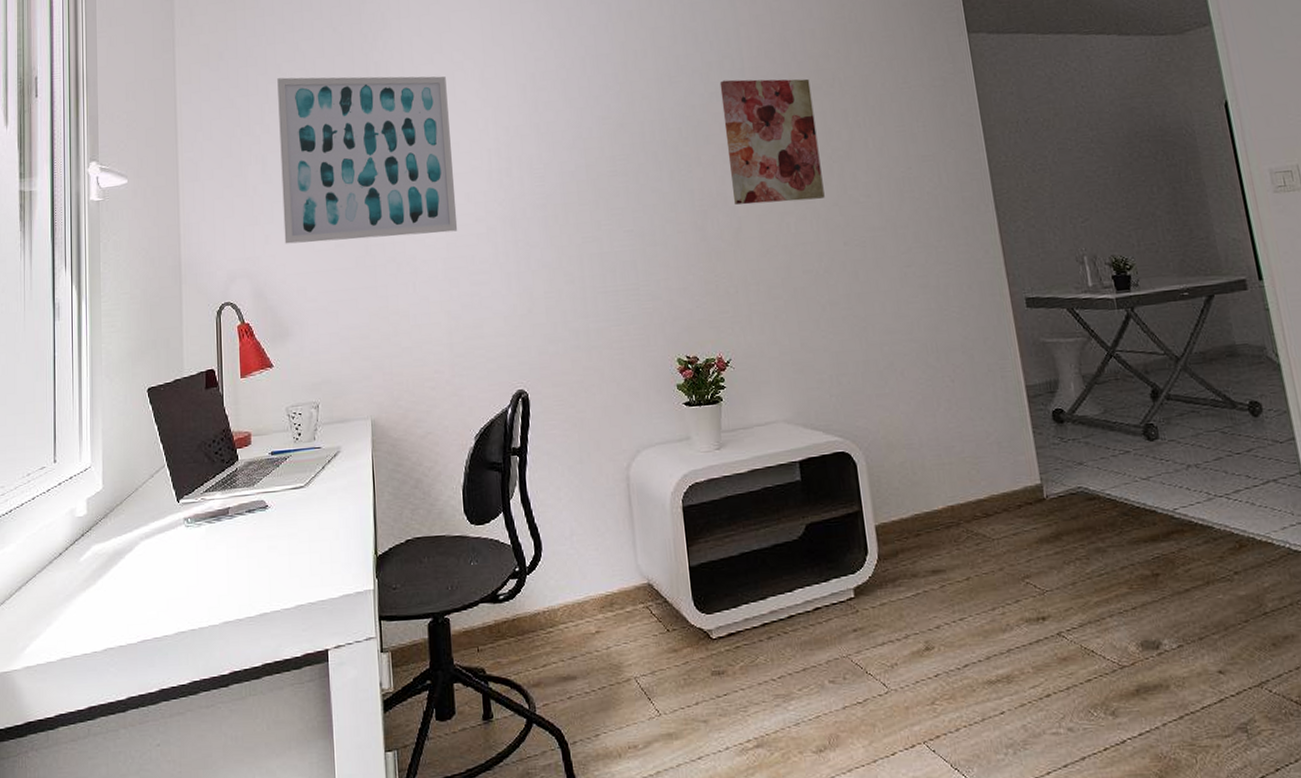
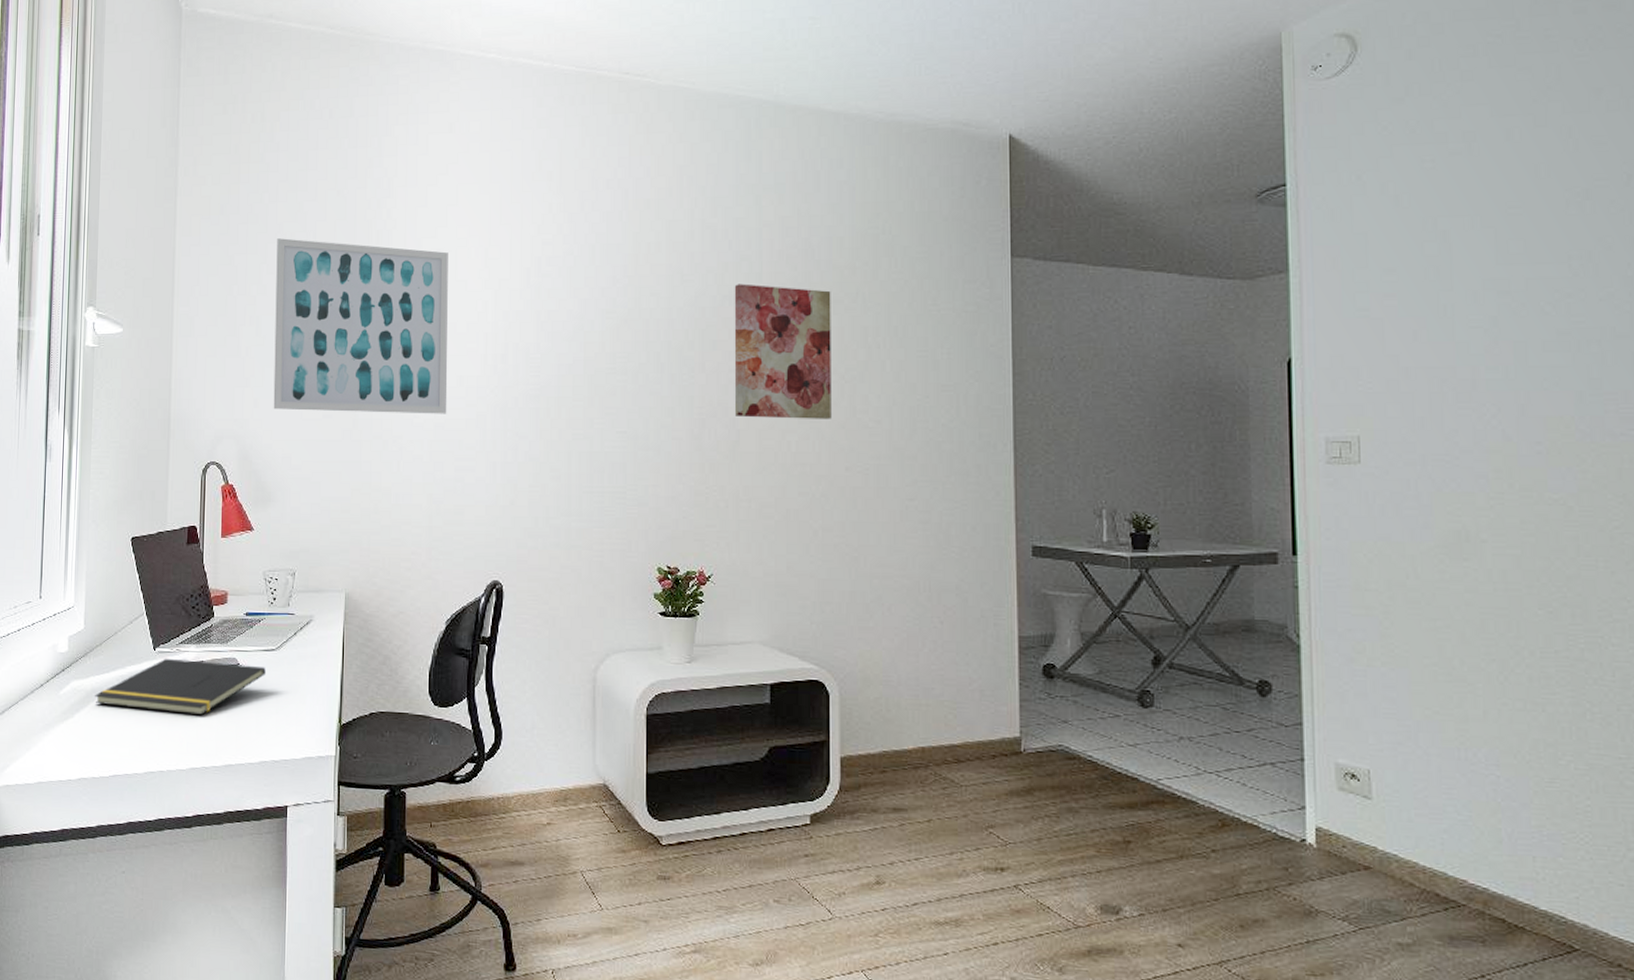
notepad: none [117,505,296,567] -> present [94,658,266,715]

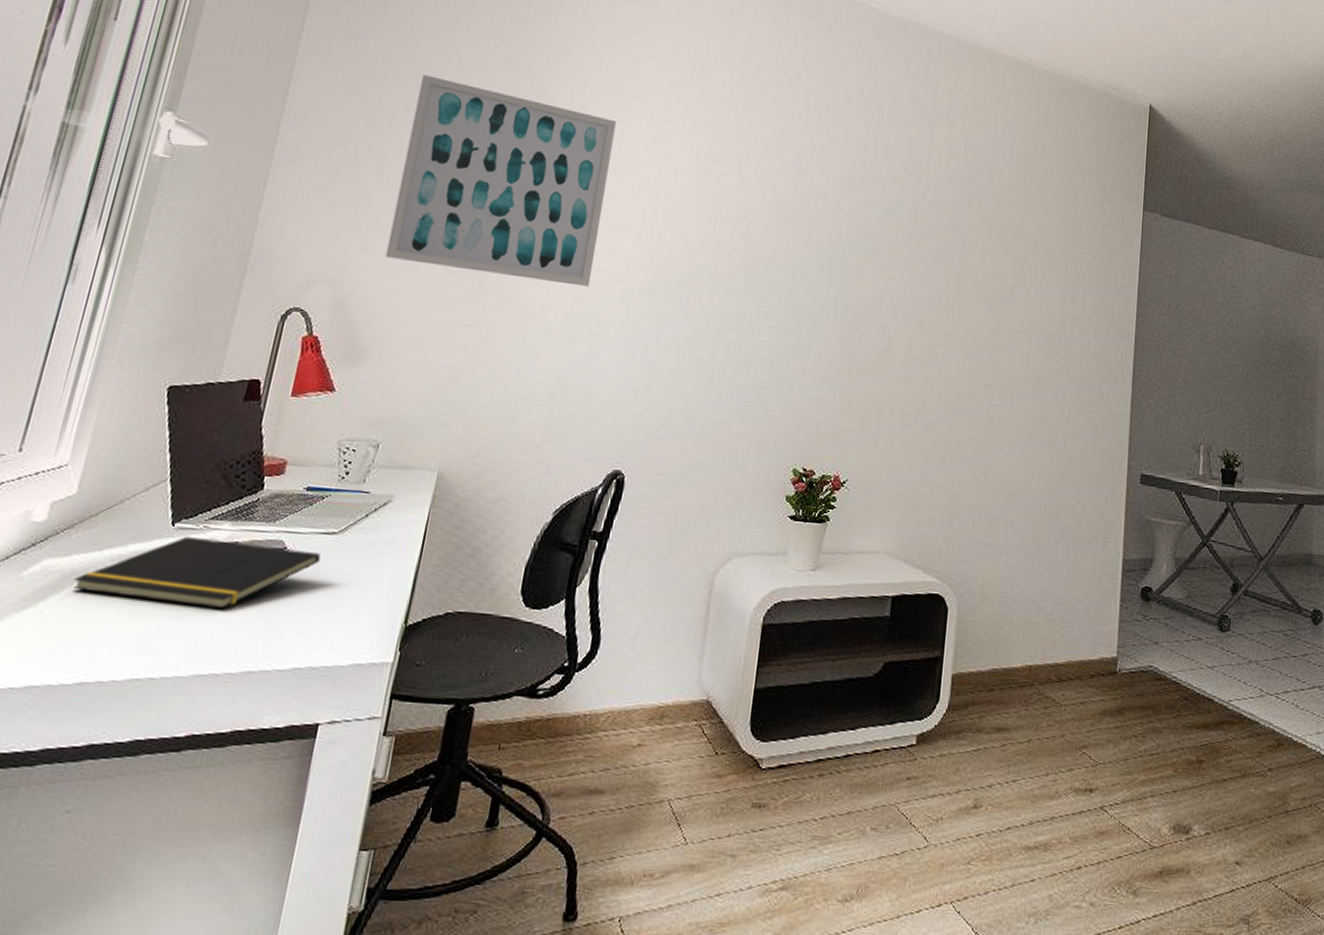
wall art: present [734,284,832,419] -> none [888,197,988,337]

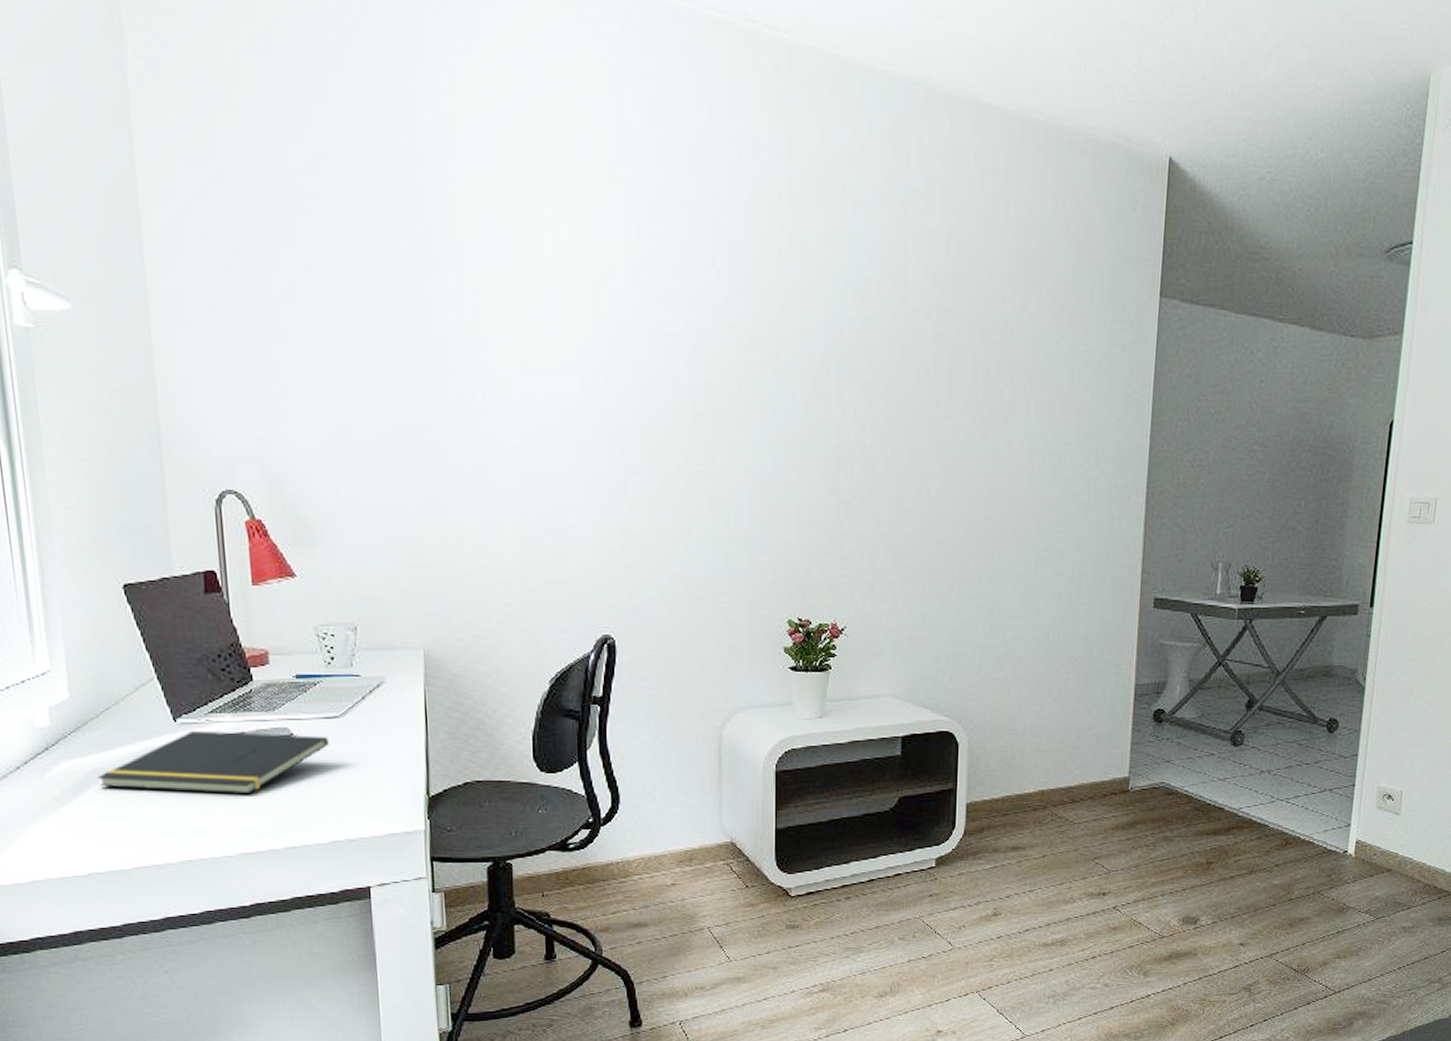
wall art: present [385,75,616,287] -> none [292,195,540,441]

